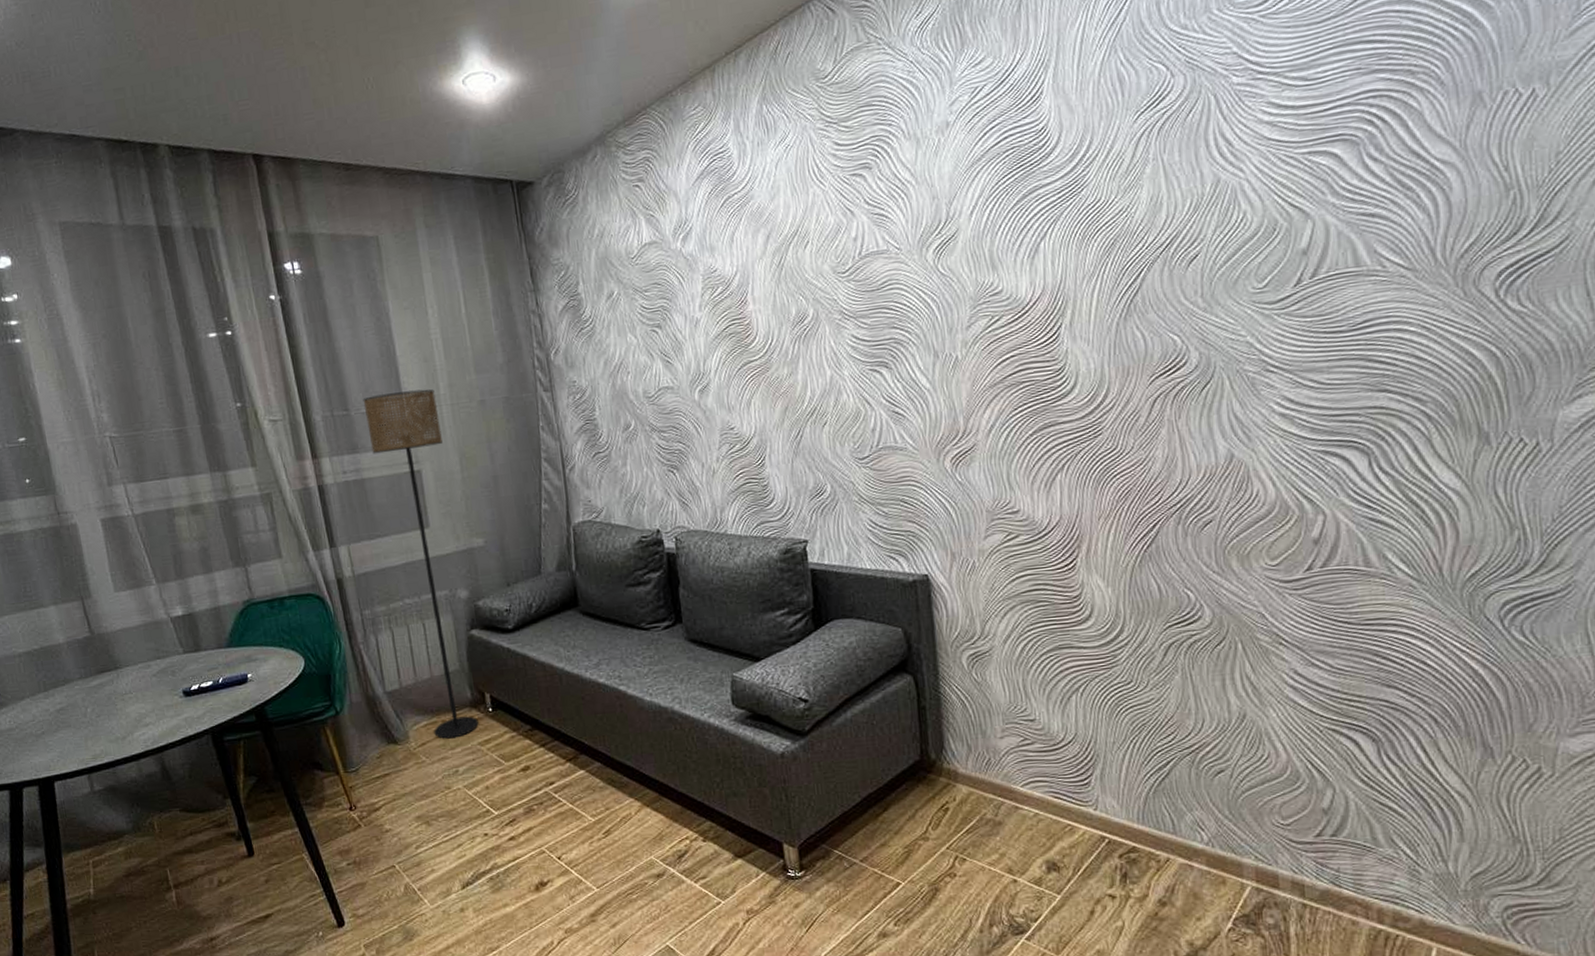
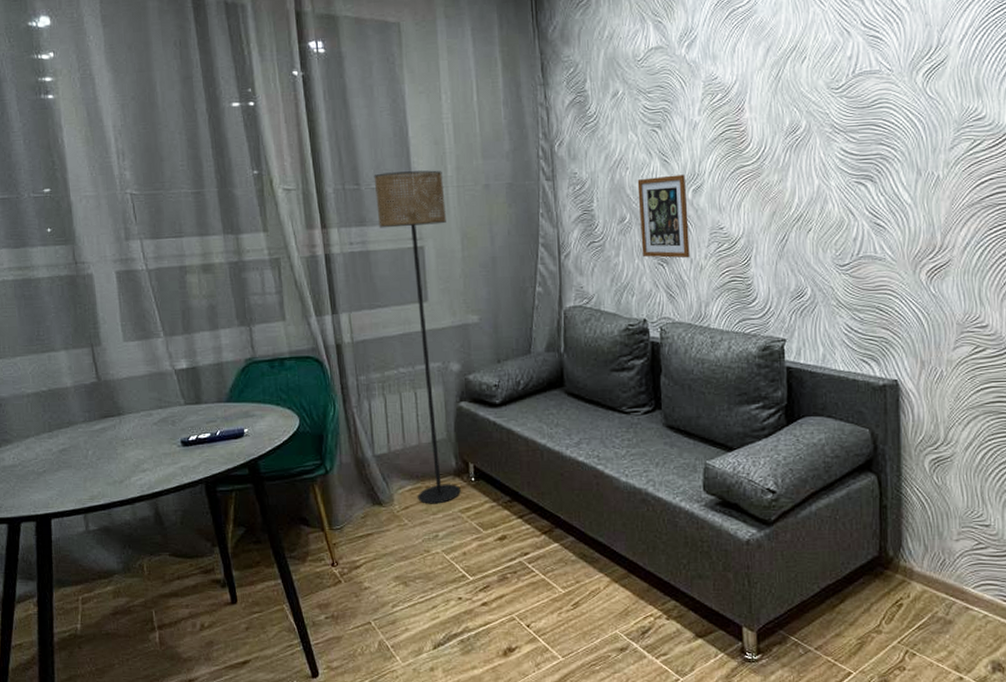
picture frame: none [640,374,701,465] -> present [637,174,690,259]

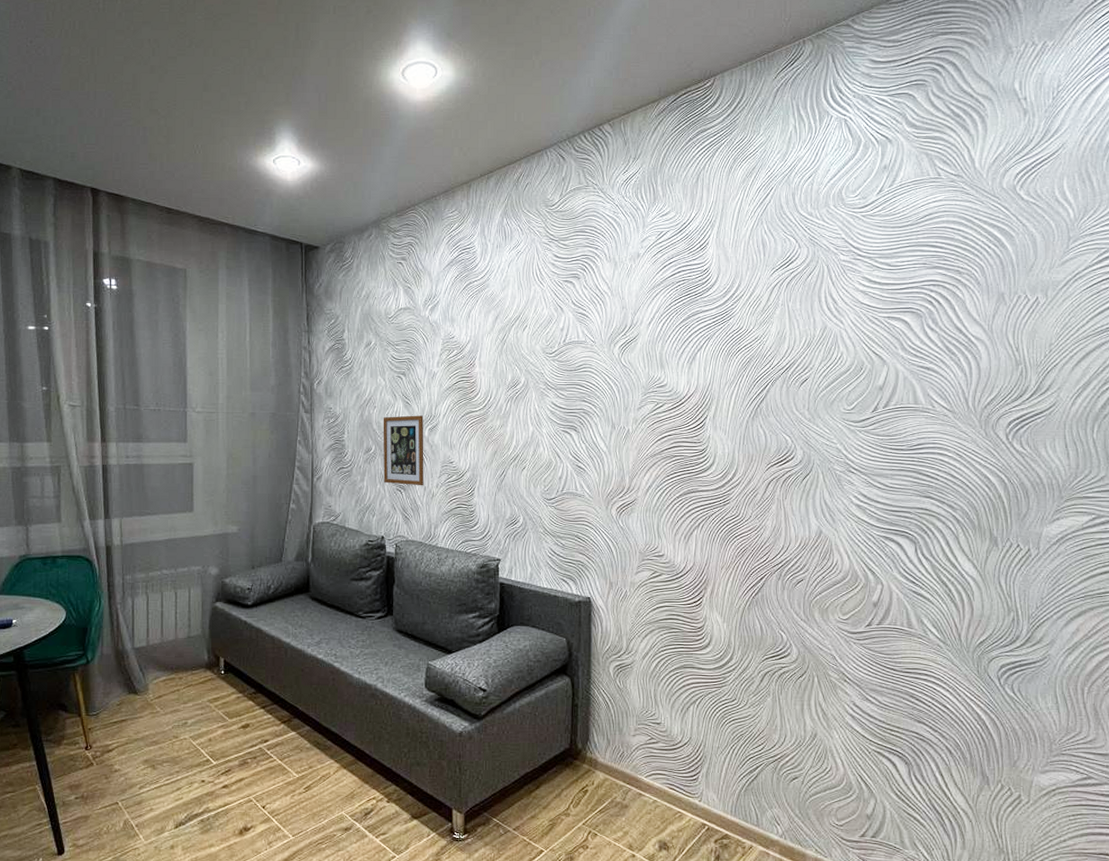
floor lamp: present [374,170,461,504] -> none [152,397,215,694]

